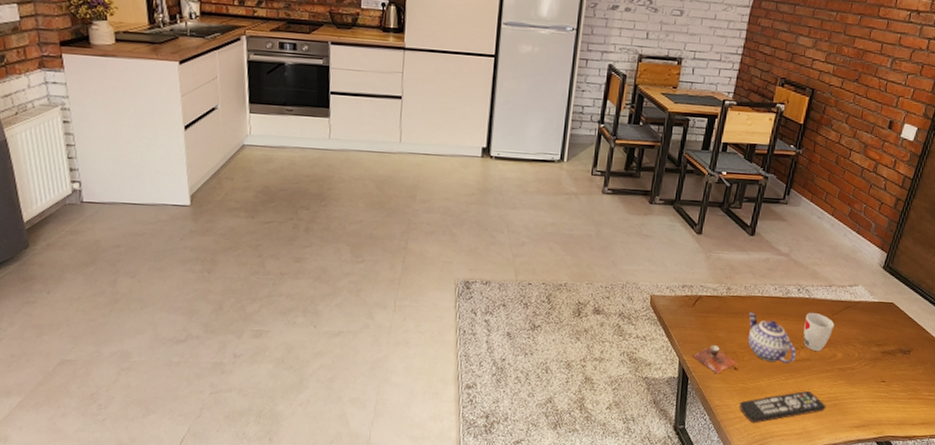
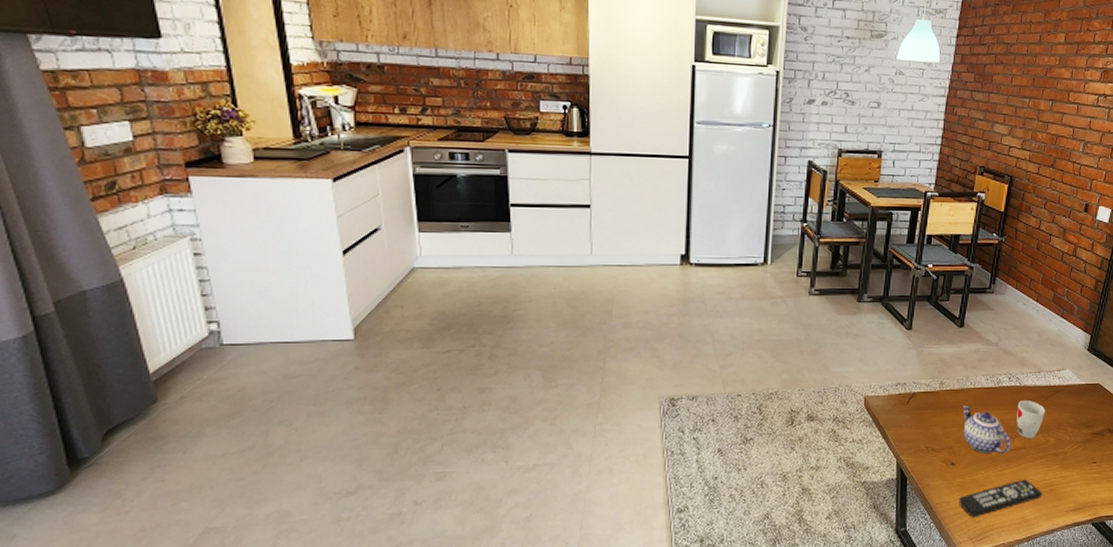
cup: present [692,345,738,374] -> none [909,442,954,471]

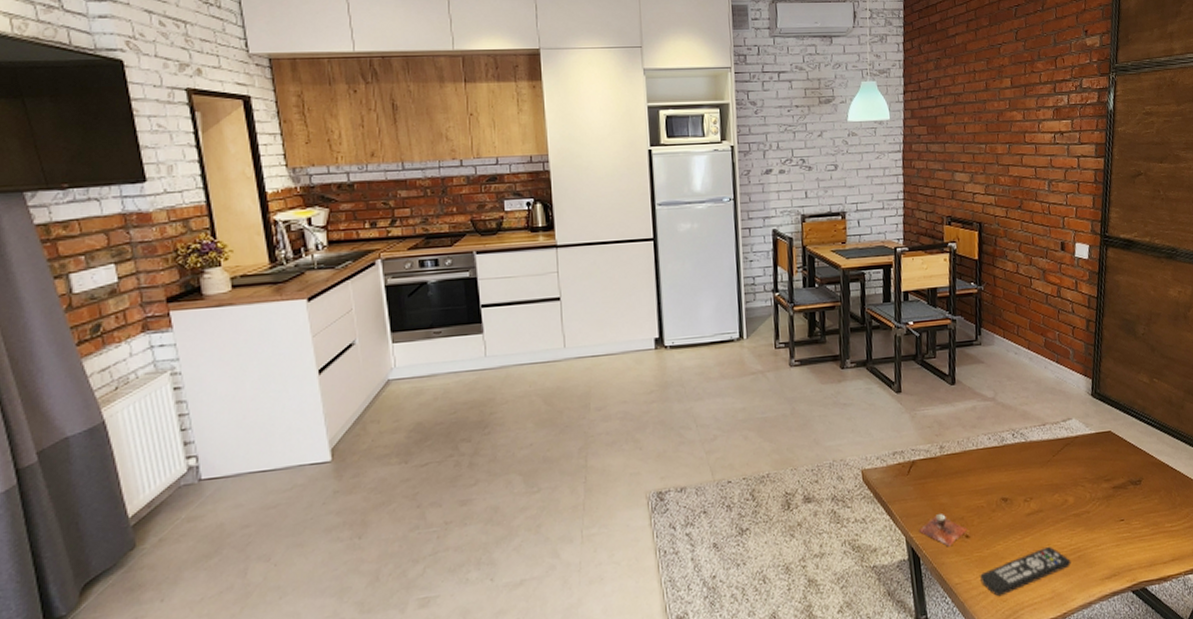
cup: none [909,442,954,471] -> present [918,514,968,547]
teapot: present [962,405,1011,454] -> none [968,469,1028,522]
cup: present [1017,401,1046,438] -> none [1026,457,1058,500]

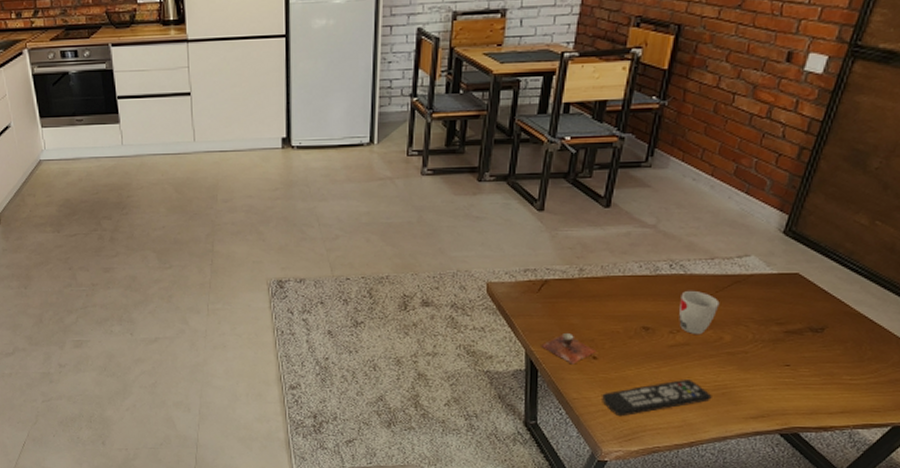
cup: none [1026,457,1058,500] -> present [679,291,720,334]

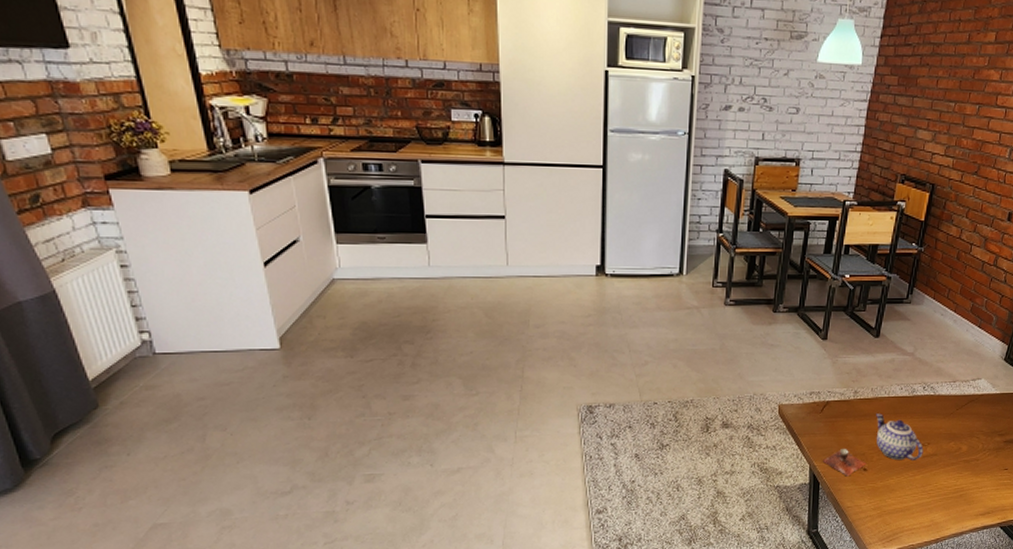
remote control: present [602,378,712,417] -> none [870,484,953,521]
teapot: none [608,295,671,350] -> present [876,413,924,461]
cup: present [679,291,720,334] -> none [929,409,959,446]

